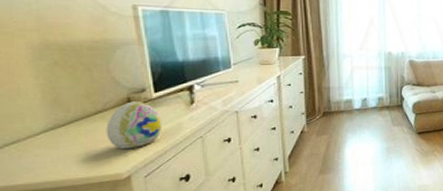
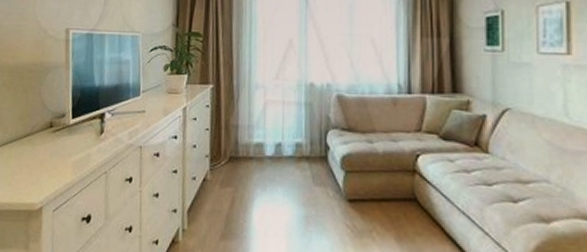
decorative egg: present [106,101,163,150] -> none [29,126,75,178]

